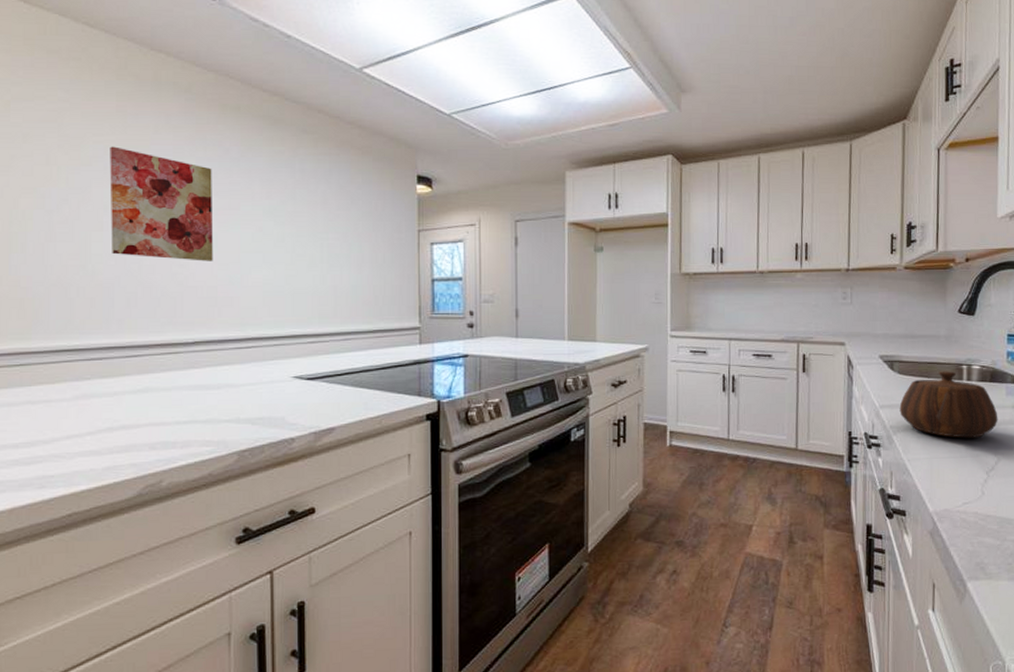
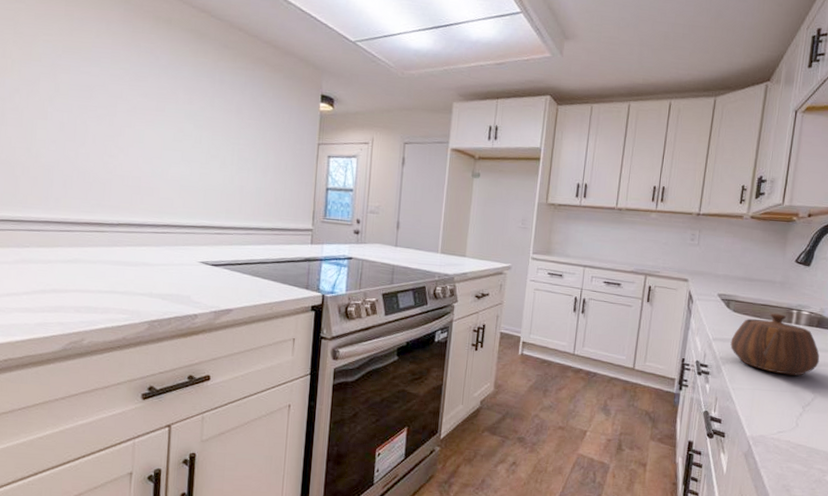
wall art: present [109,146,214,261] -> none [53,46,144,155]

